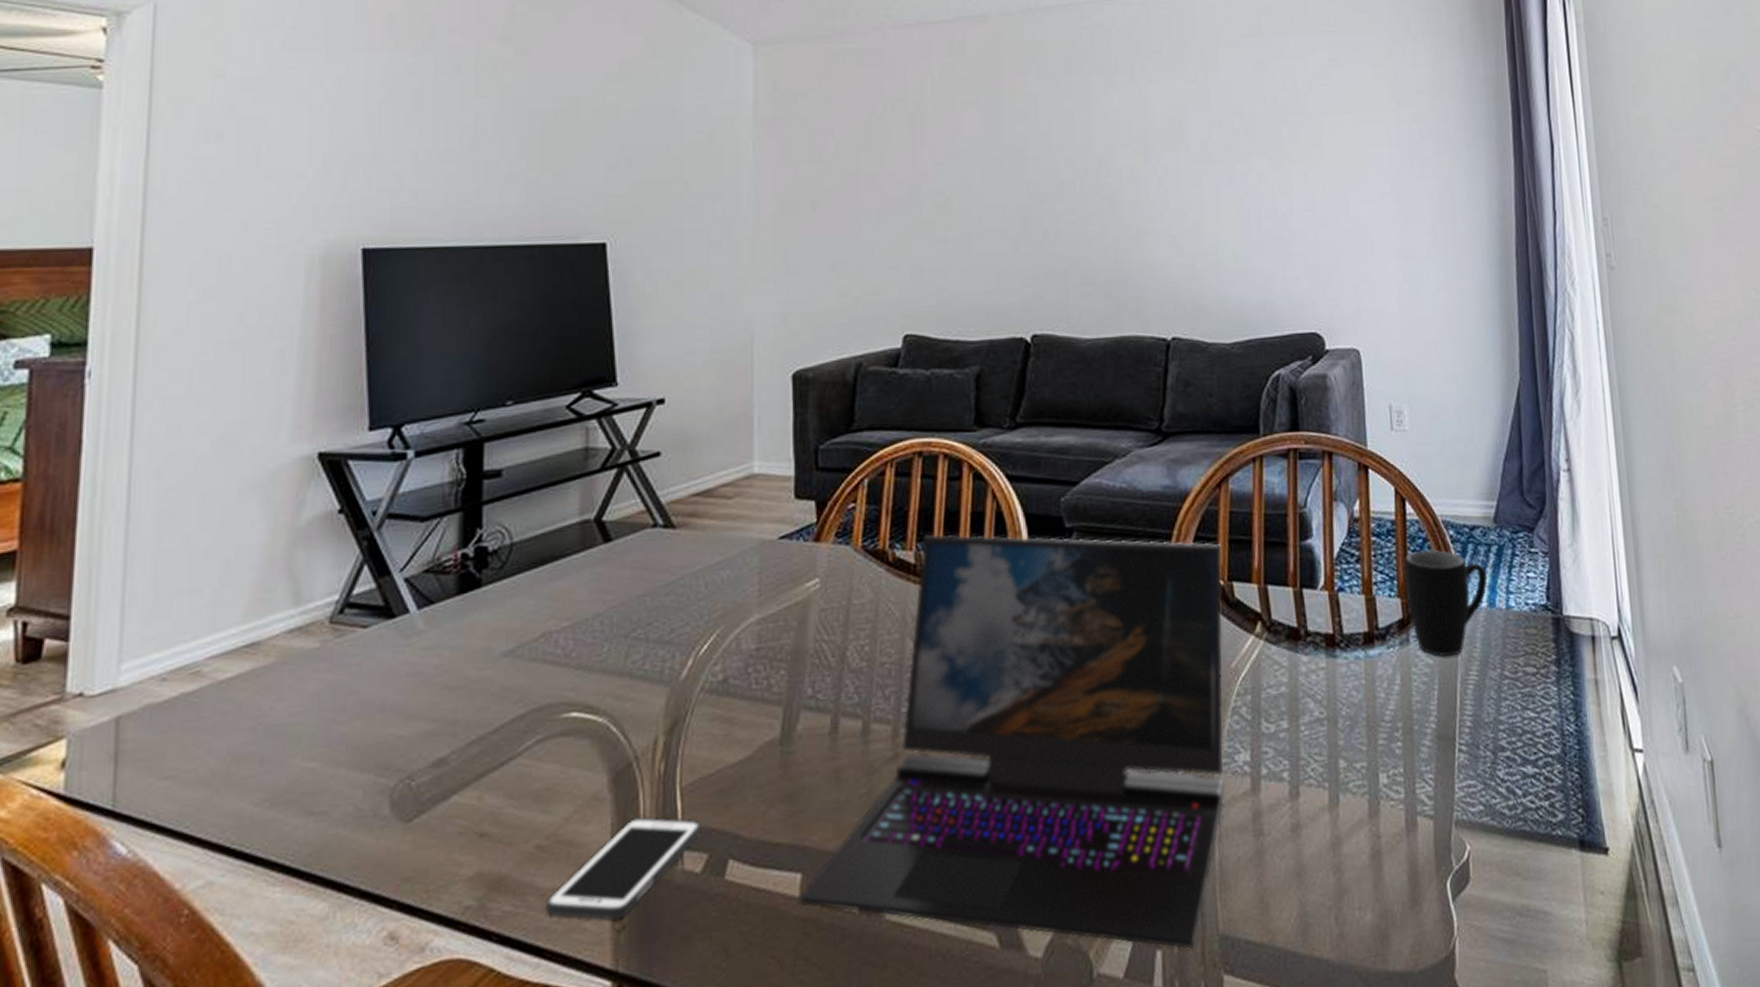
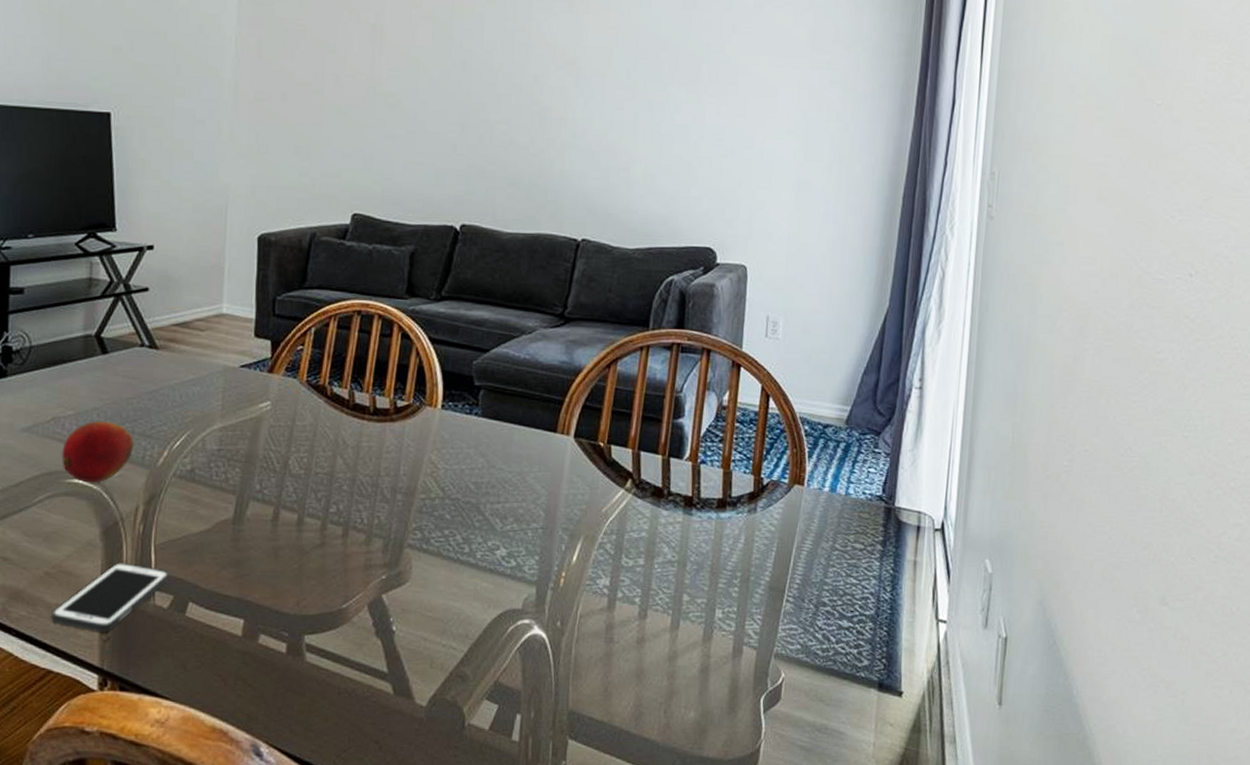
fruit: none [554,629,648,715] -> present [61,420,134,483]
laptop: present [798,534,1225,949] -> none [240,378,605,717]
mug: present [1404,549,1488,657] -> none [758,439,833,527]

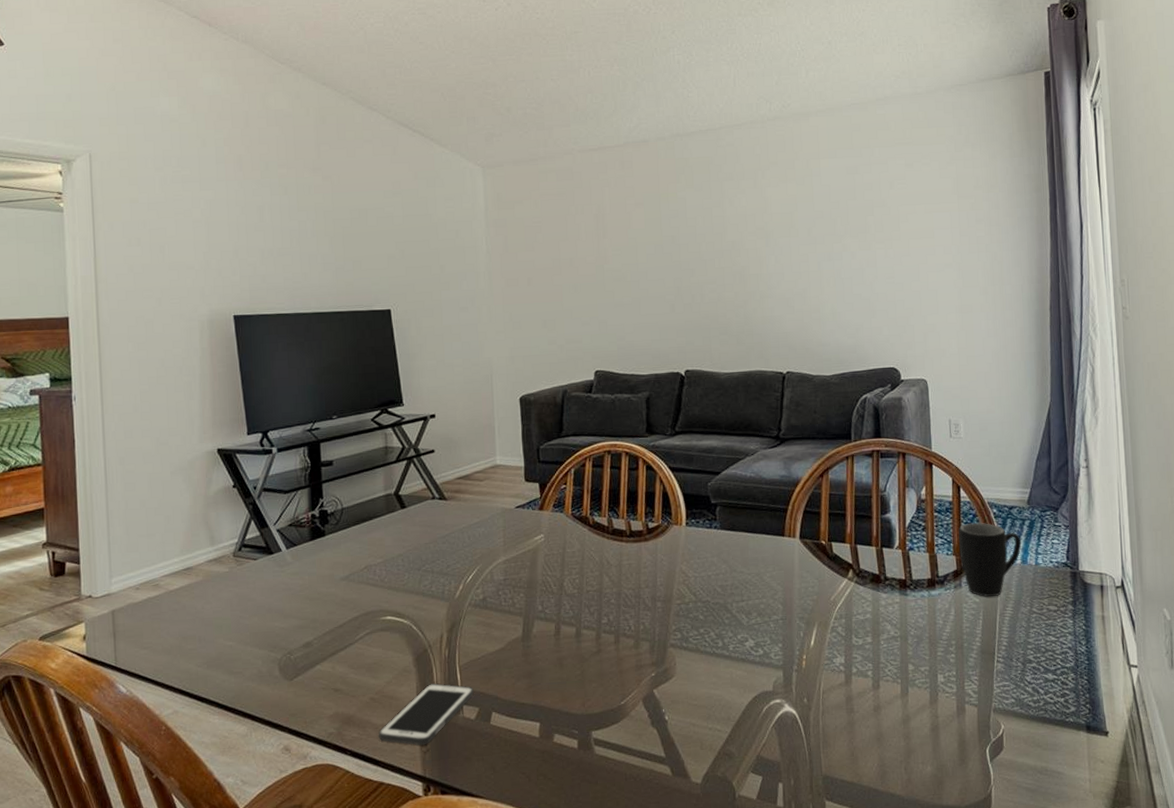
fruit: present [61,420,134,483] -> none [375,564,434,618]
mug: none [758,439,833,527] -> present [959,522,1022,597]

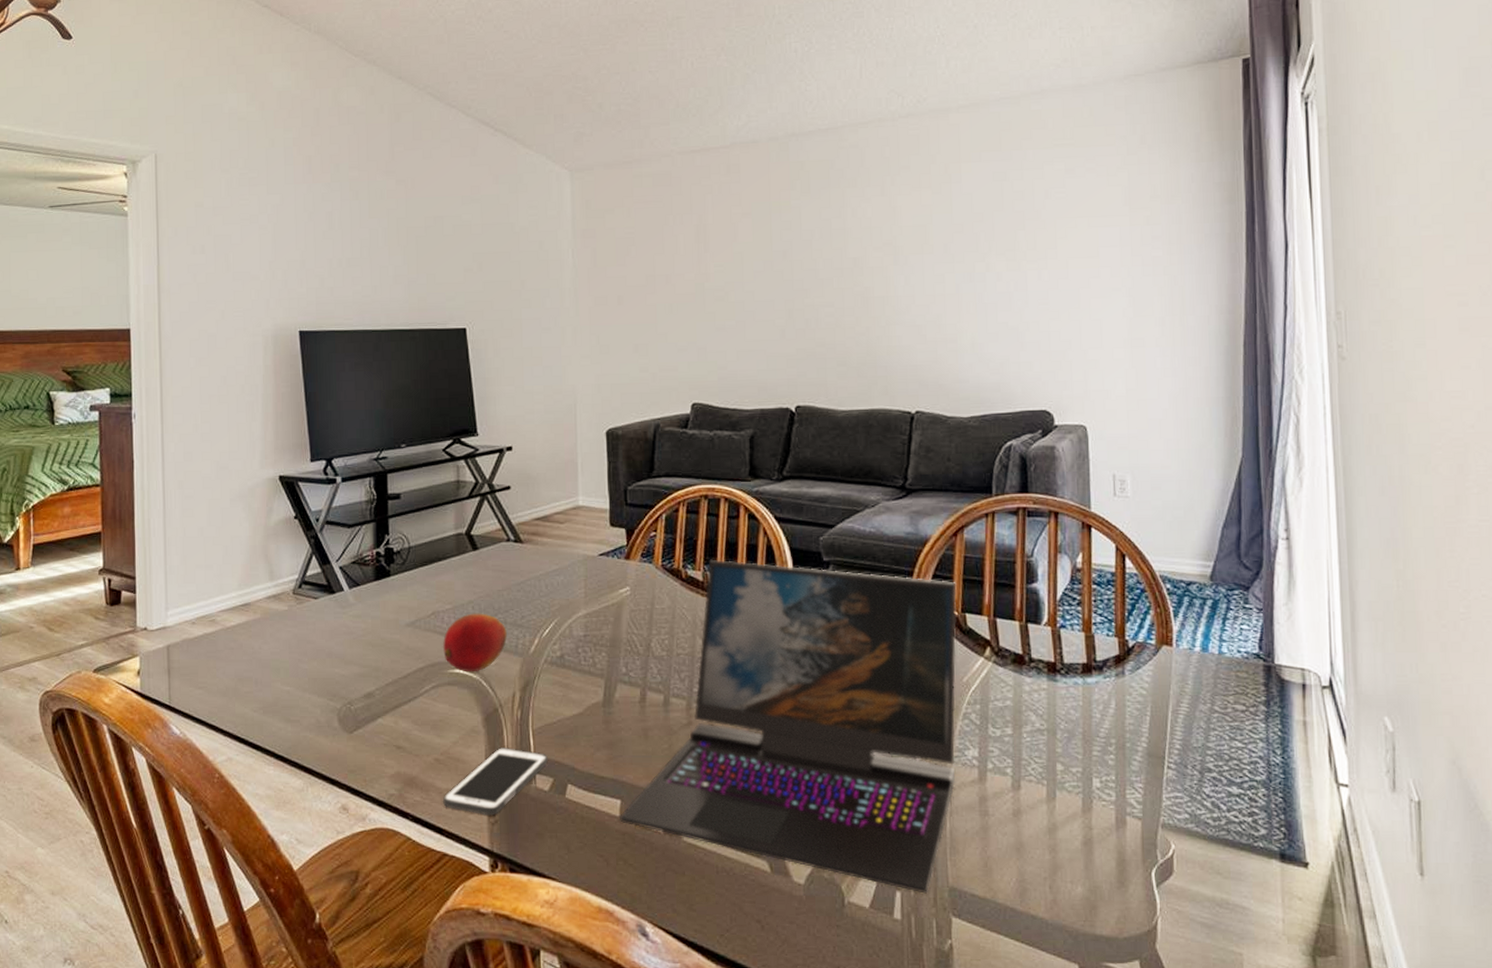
fruit: none [375,564,434,618] -> present [442,613,507,672]
laptop: none [538,507,827,783] -> present [619,560,957,894]
mug: present [959,522,1022,597] -> none [1122,599,1202,690]

